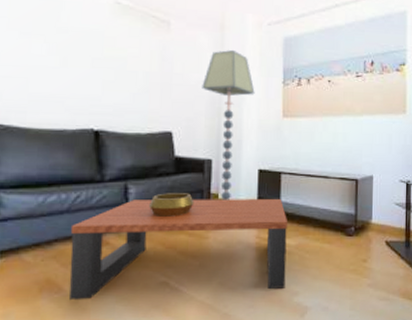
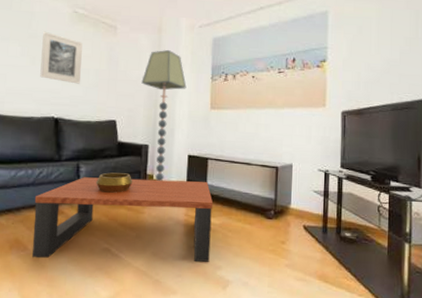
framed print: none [74,25,128,89] -> present [40,31,83,84]

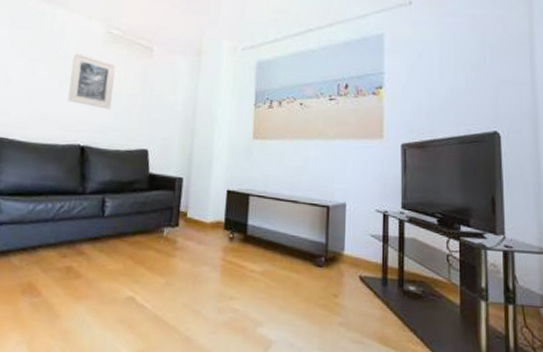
coffee table: present [32,177,214,262] -> none [46,213,255,317]
decorative bowl: present [96,172,133,193] -> none [123,208,164,232]
floor lamp: present [141,49,187,181] -> none [177,73,227,220]

